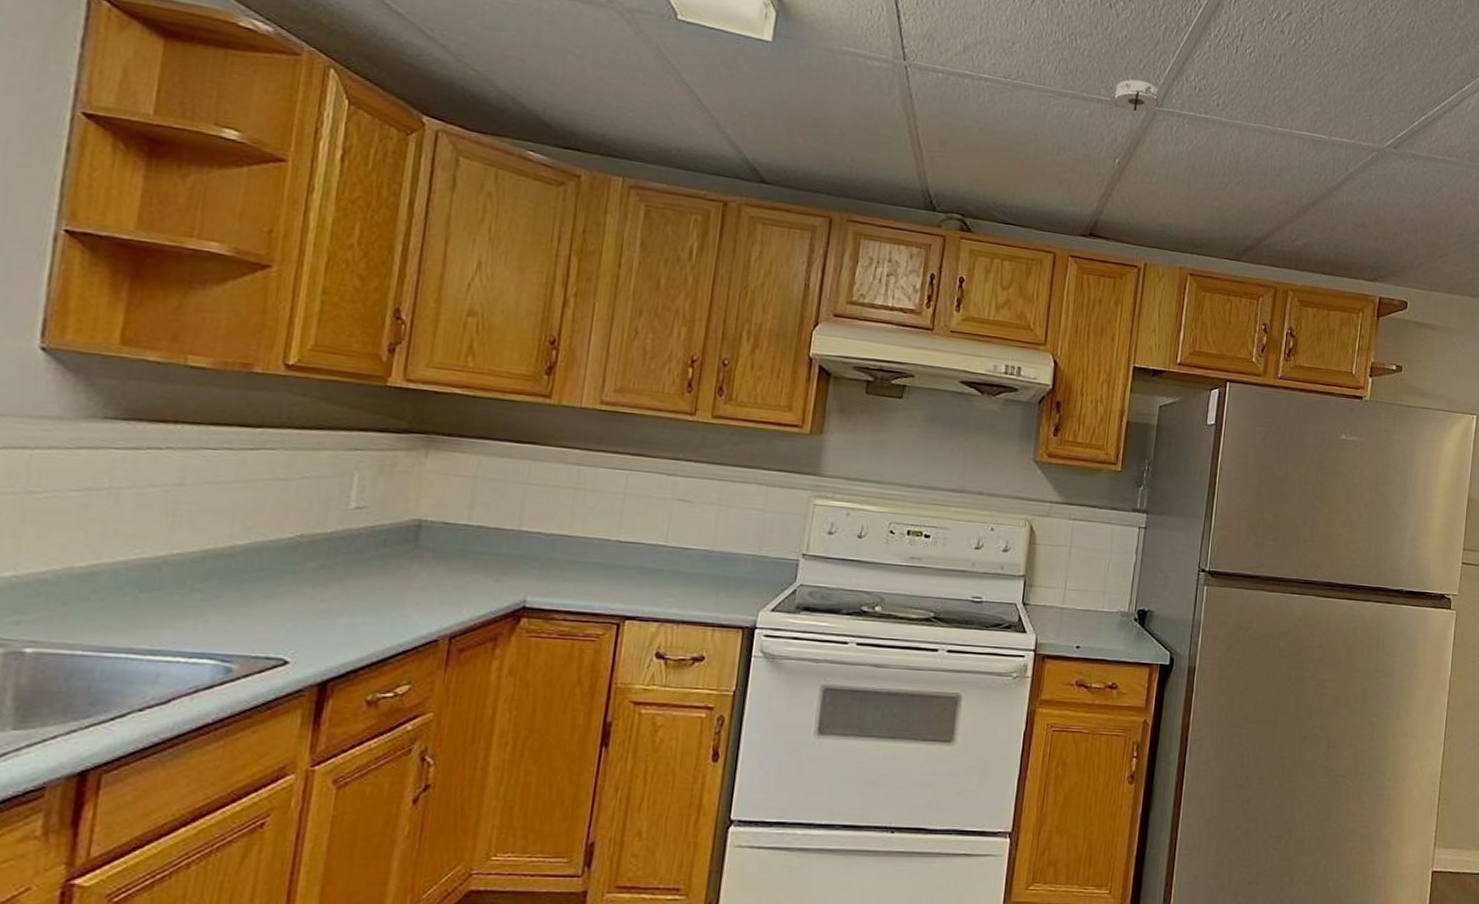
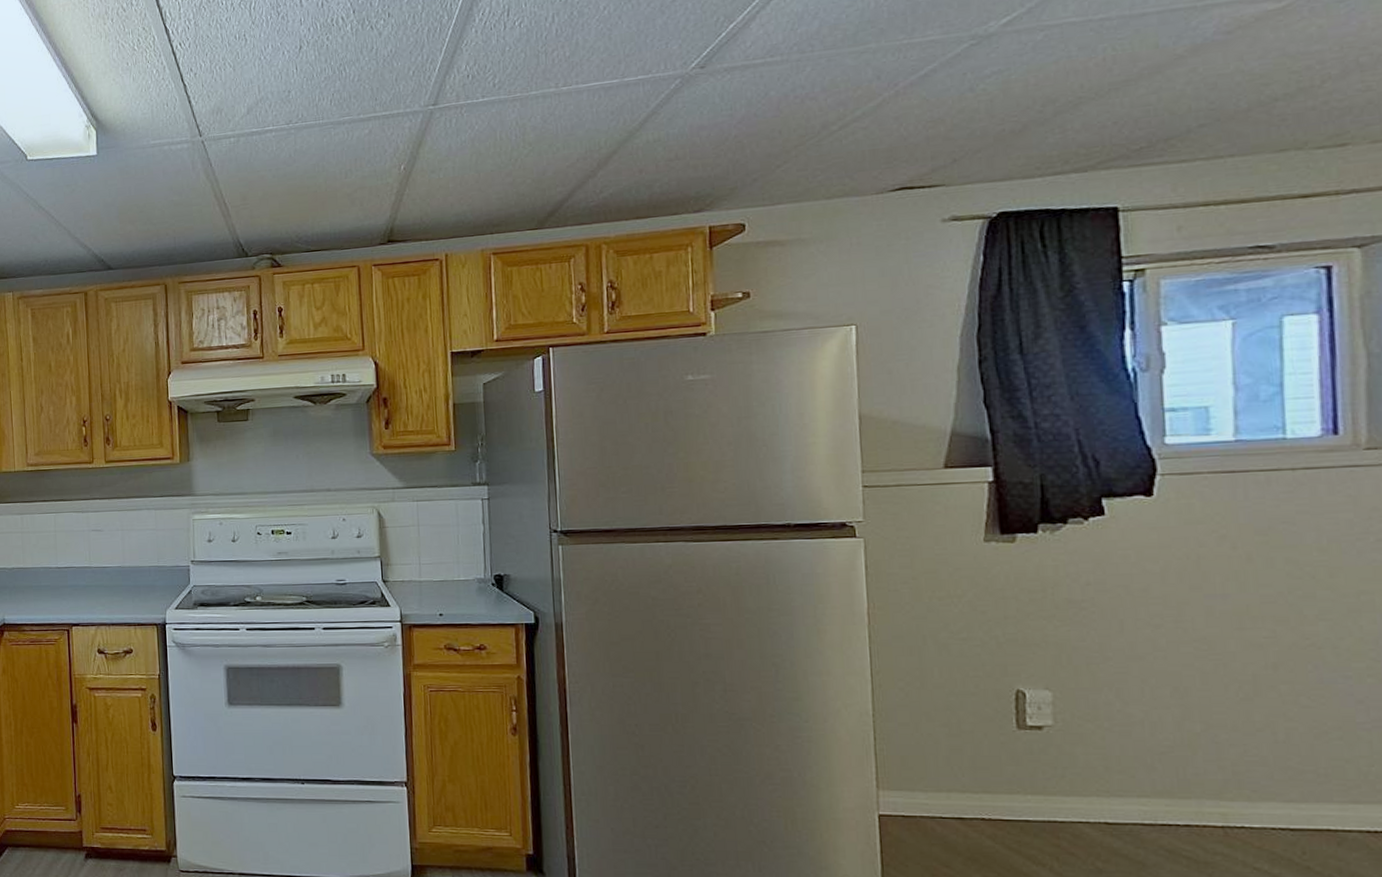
smoke detector: present [1107,79,1163,112] -> none [385,86,437,123]

